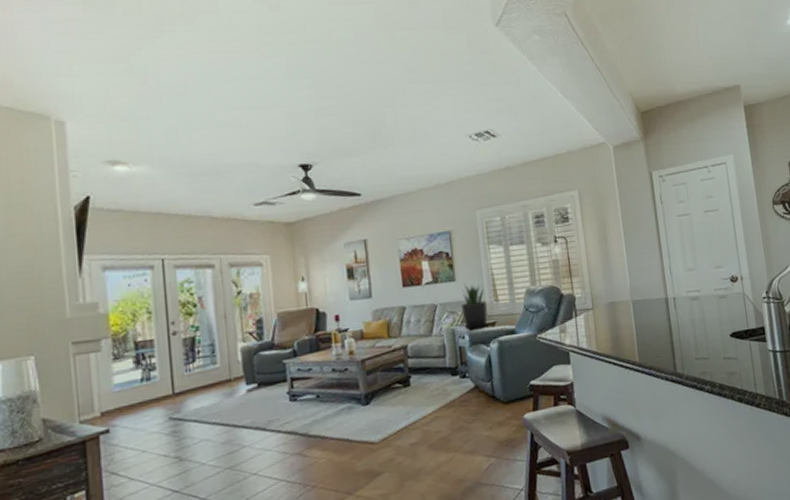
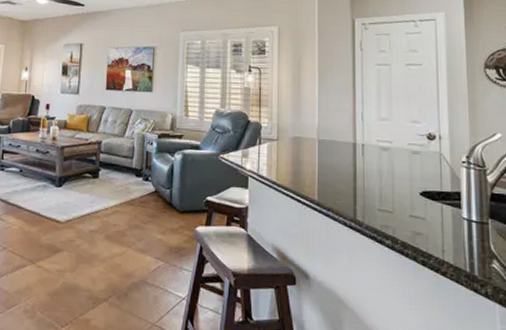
planter: present [461,283,487,330] -> none [153,95,177,139]

